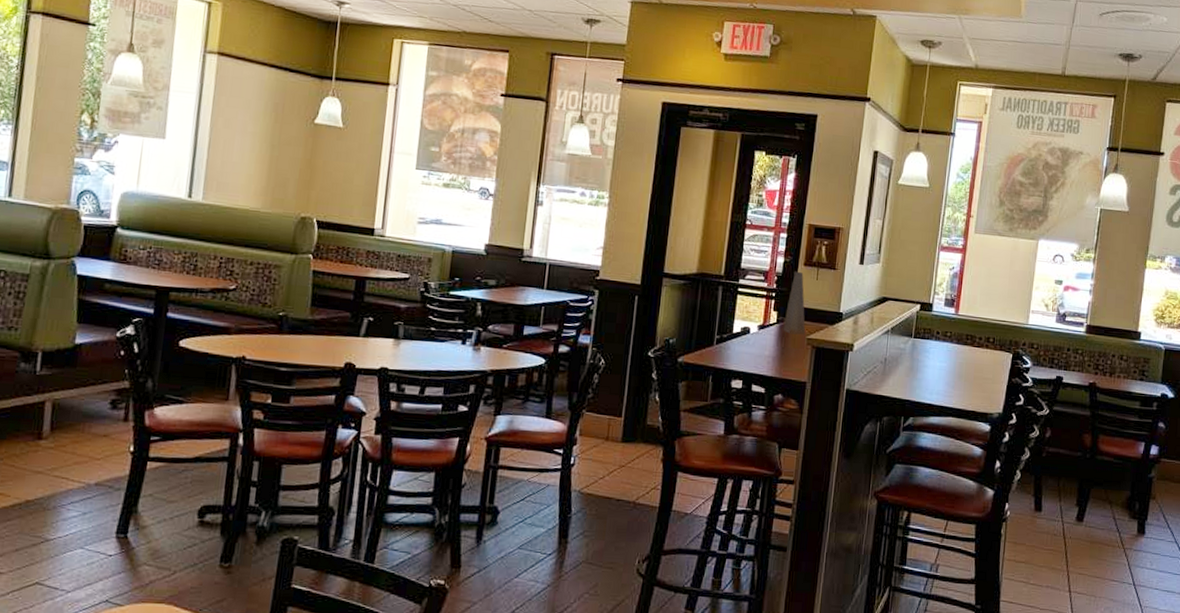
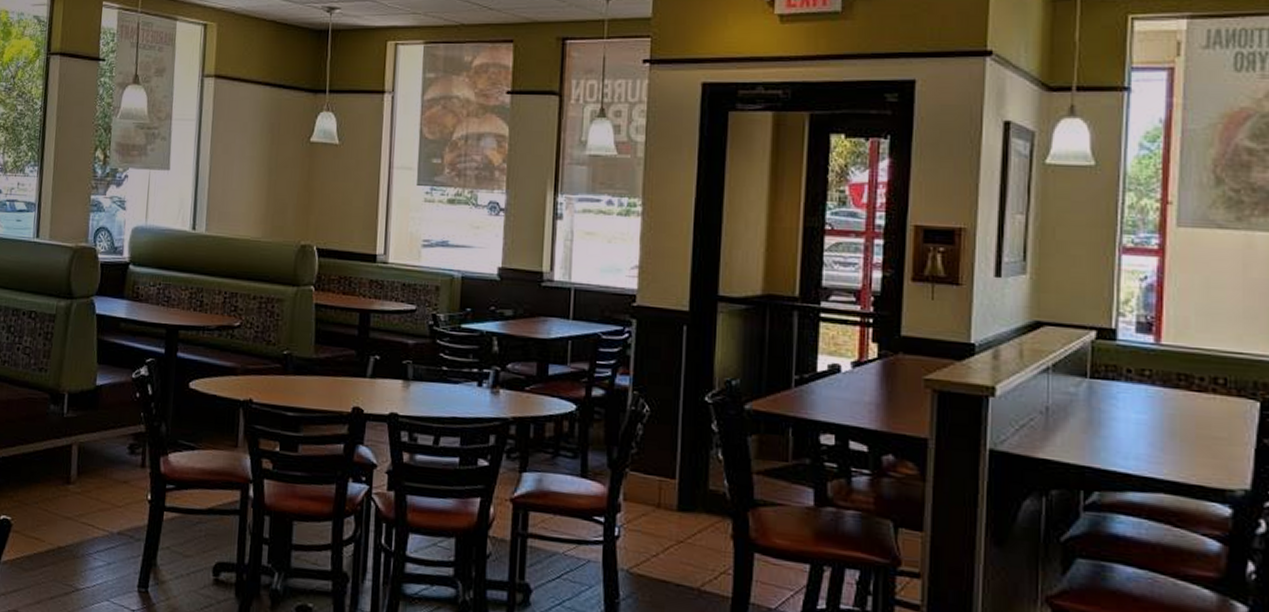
paper bag: present [783,271,806,335] -> none [888,288,922,375]

